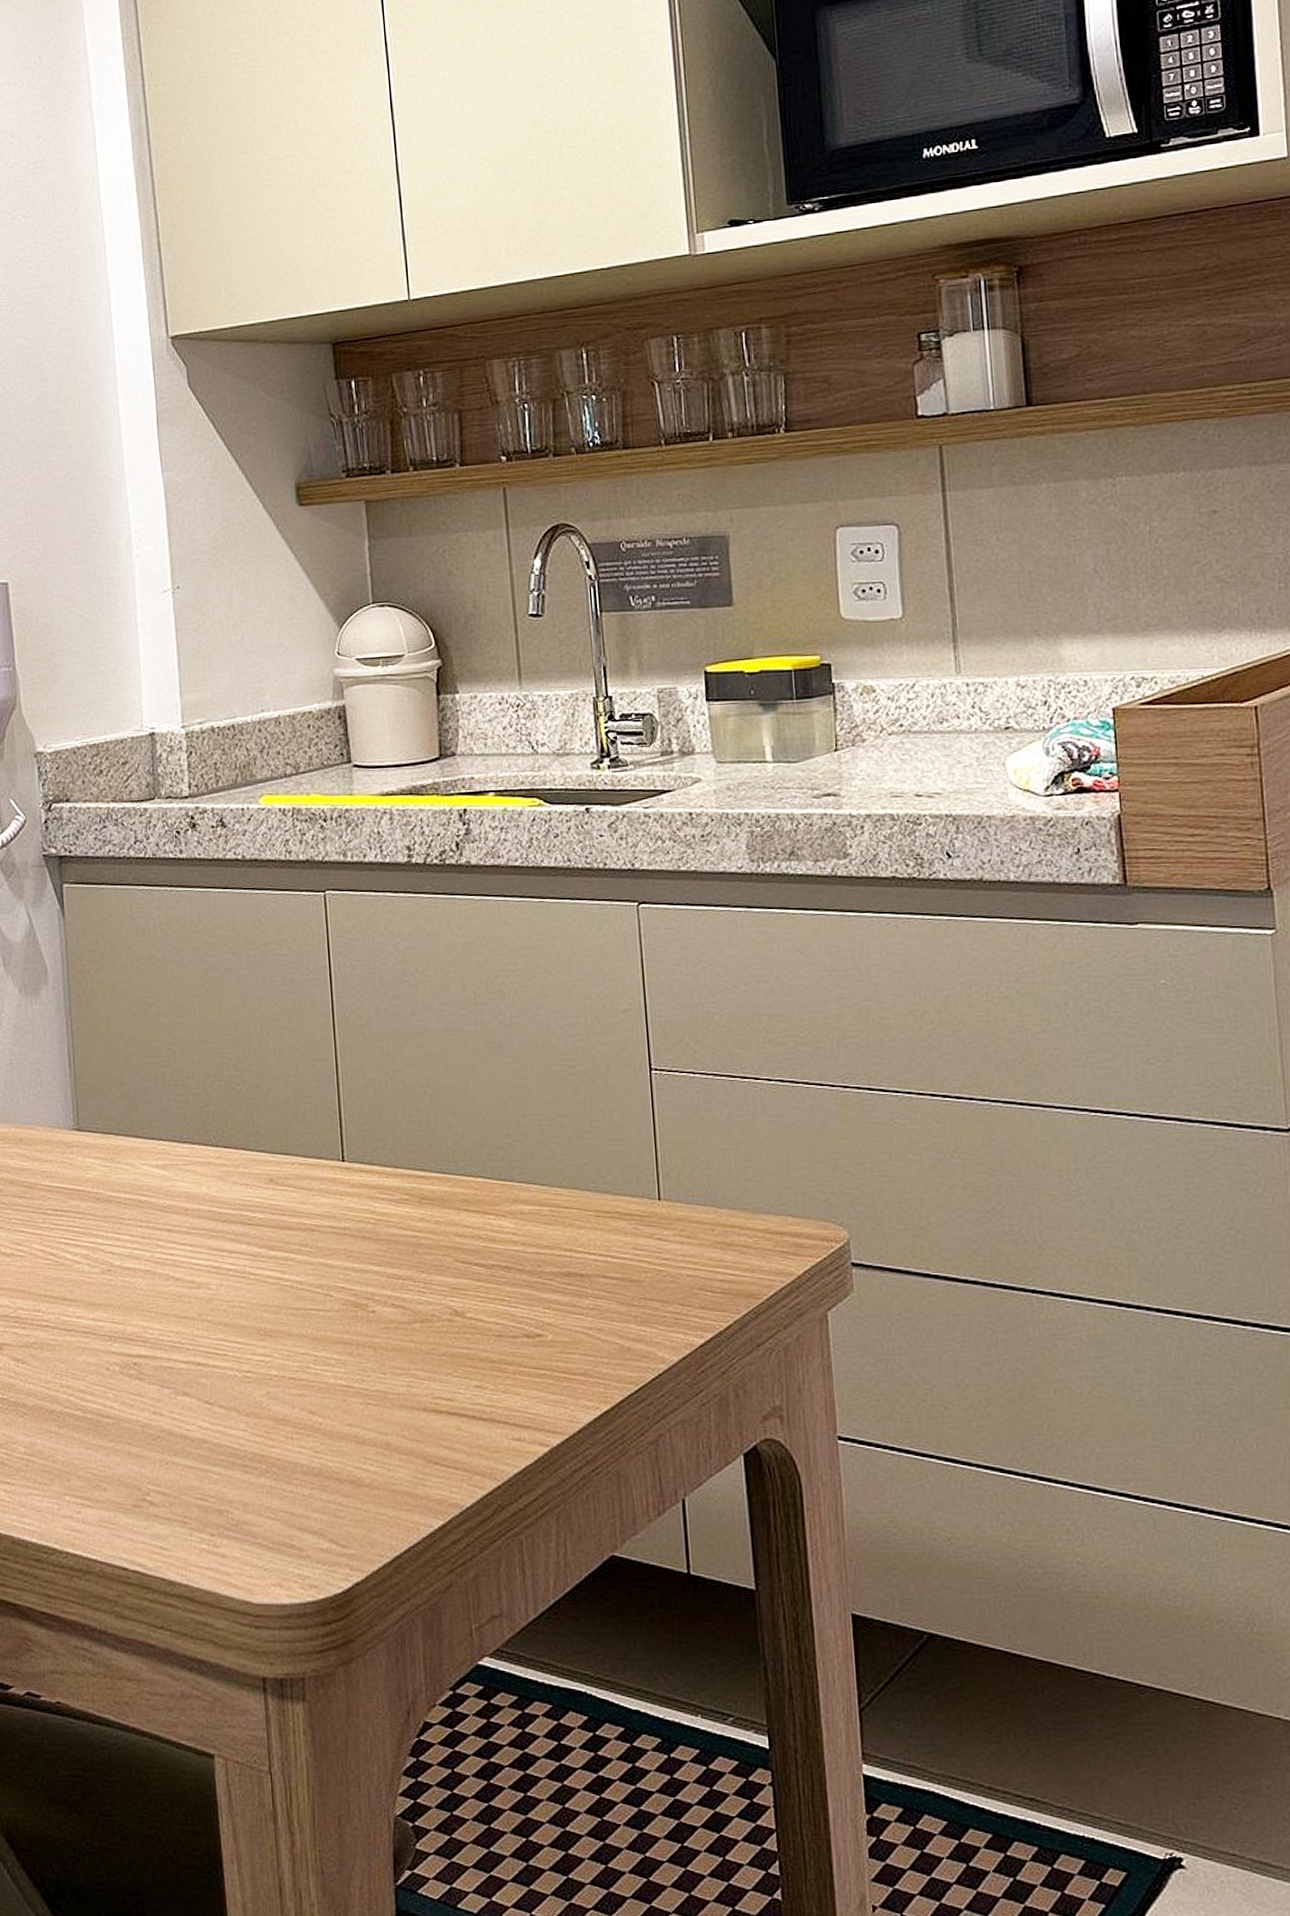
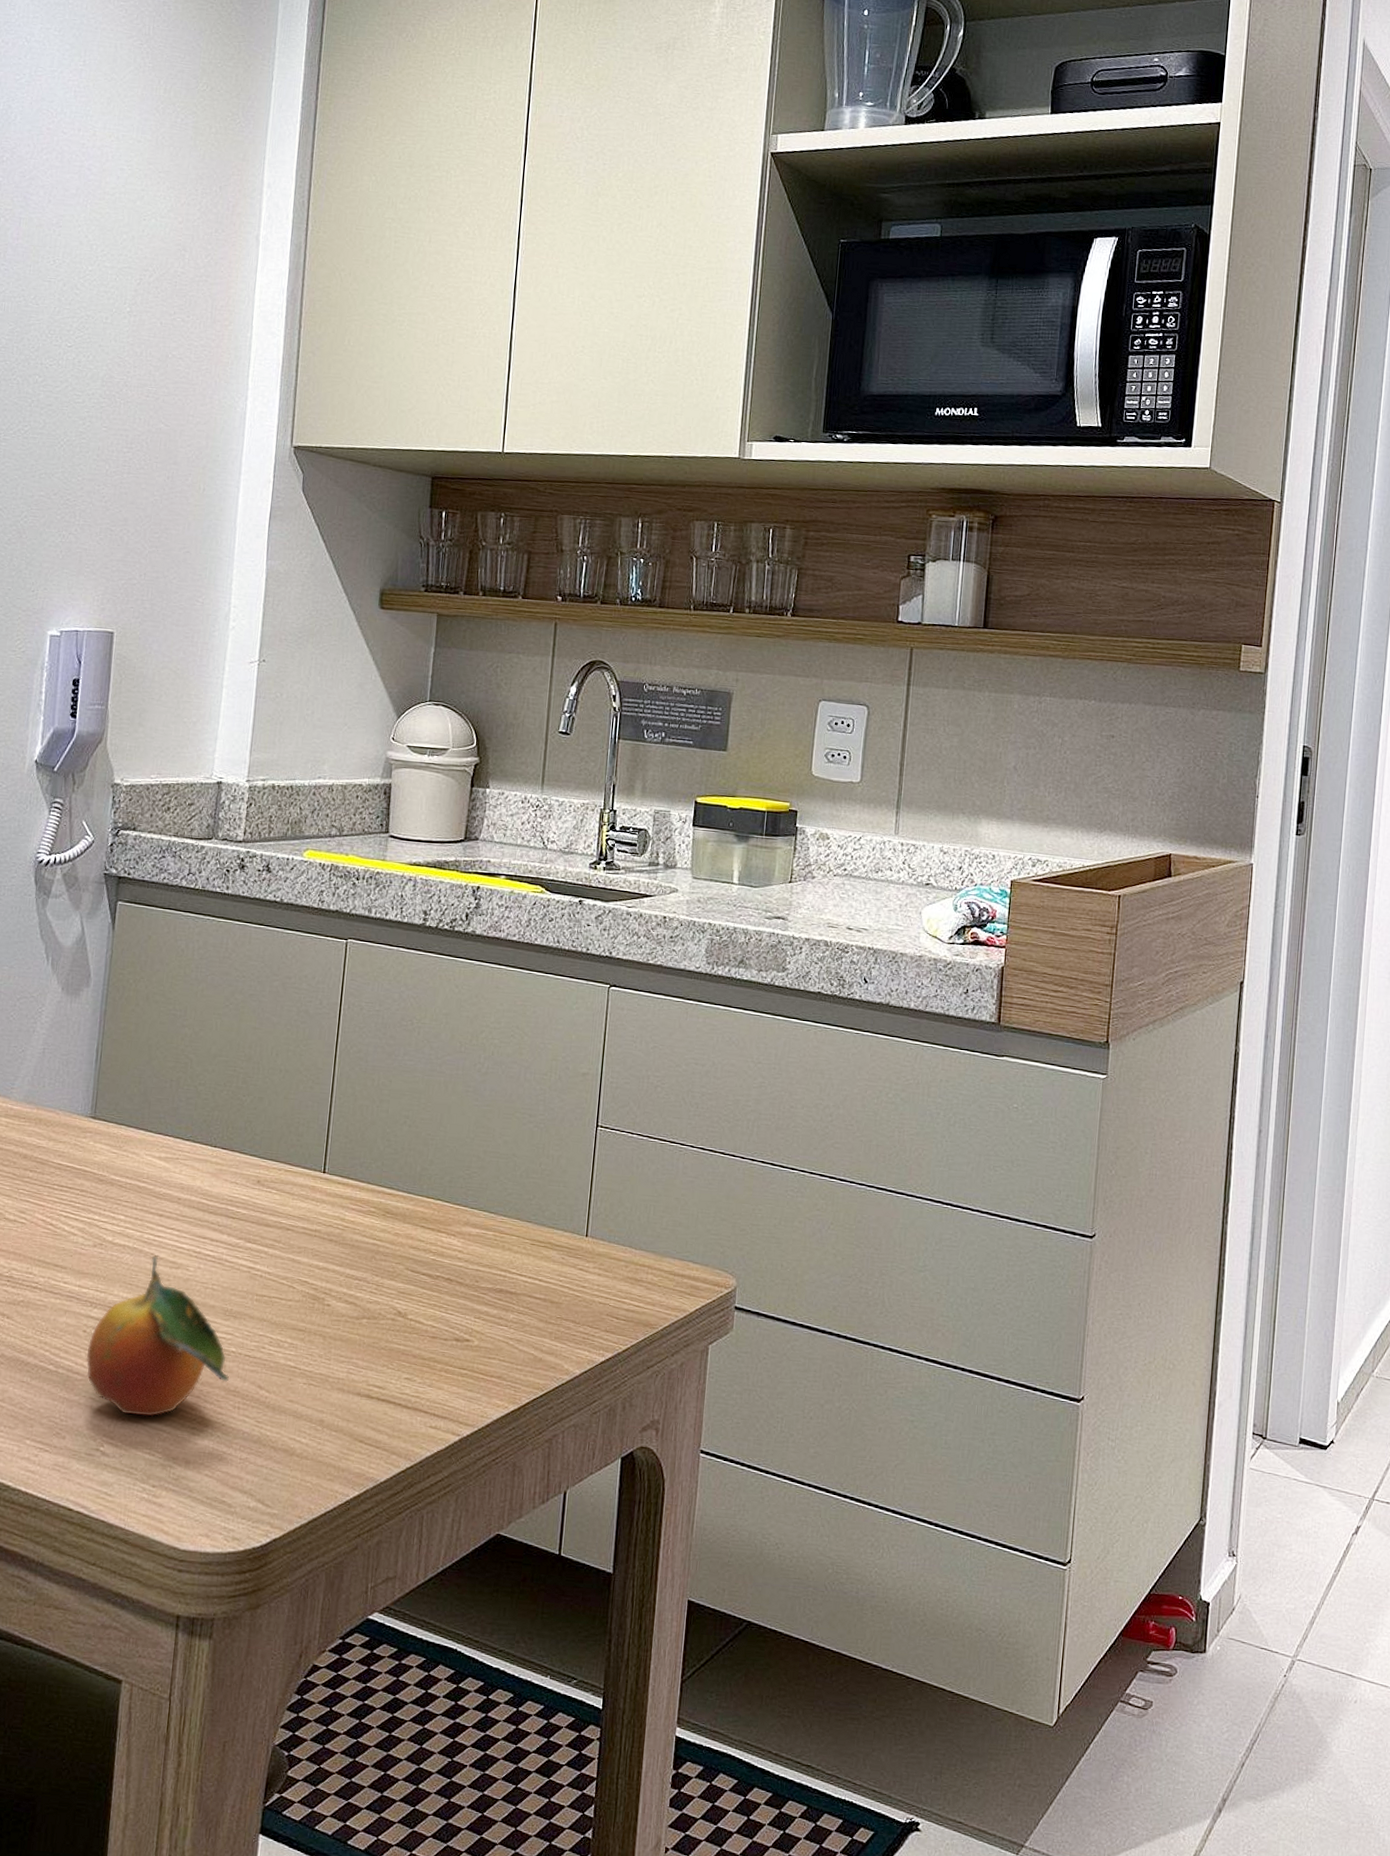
fruit: none [113,1275,276,1458] -> present [86,1254,230,1417]

